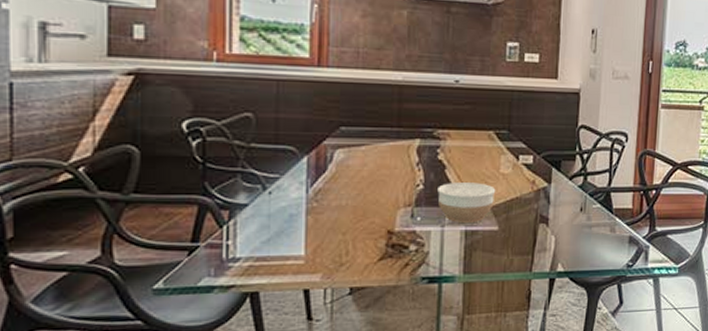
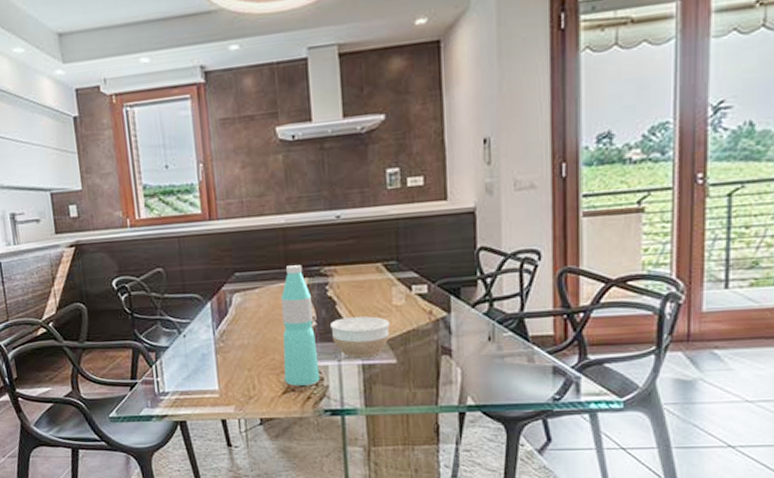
water bottle: none [382,125,421,252] -> present [280,265,320,386]

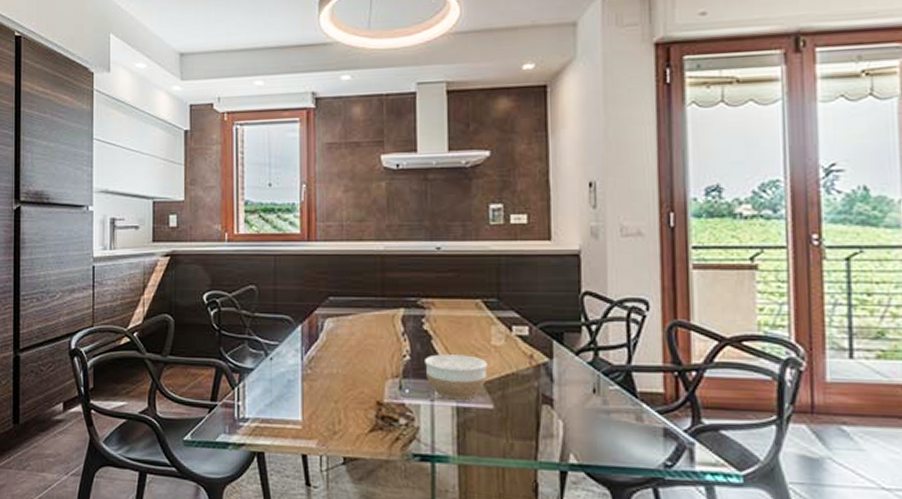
water bottle: present [280,265,320,386] -> none [372,294,411,425]

